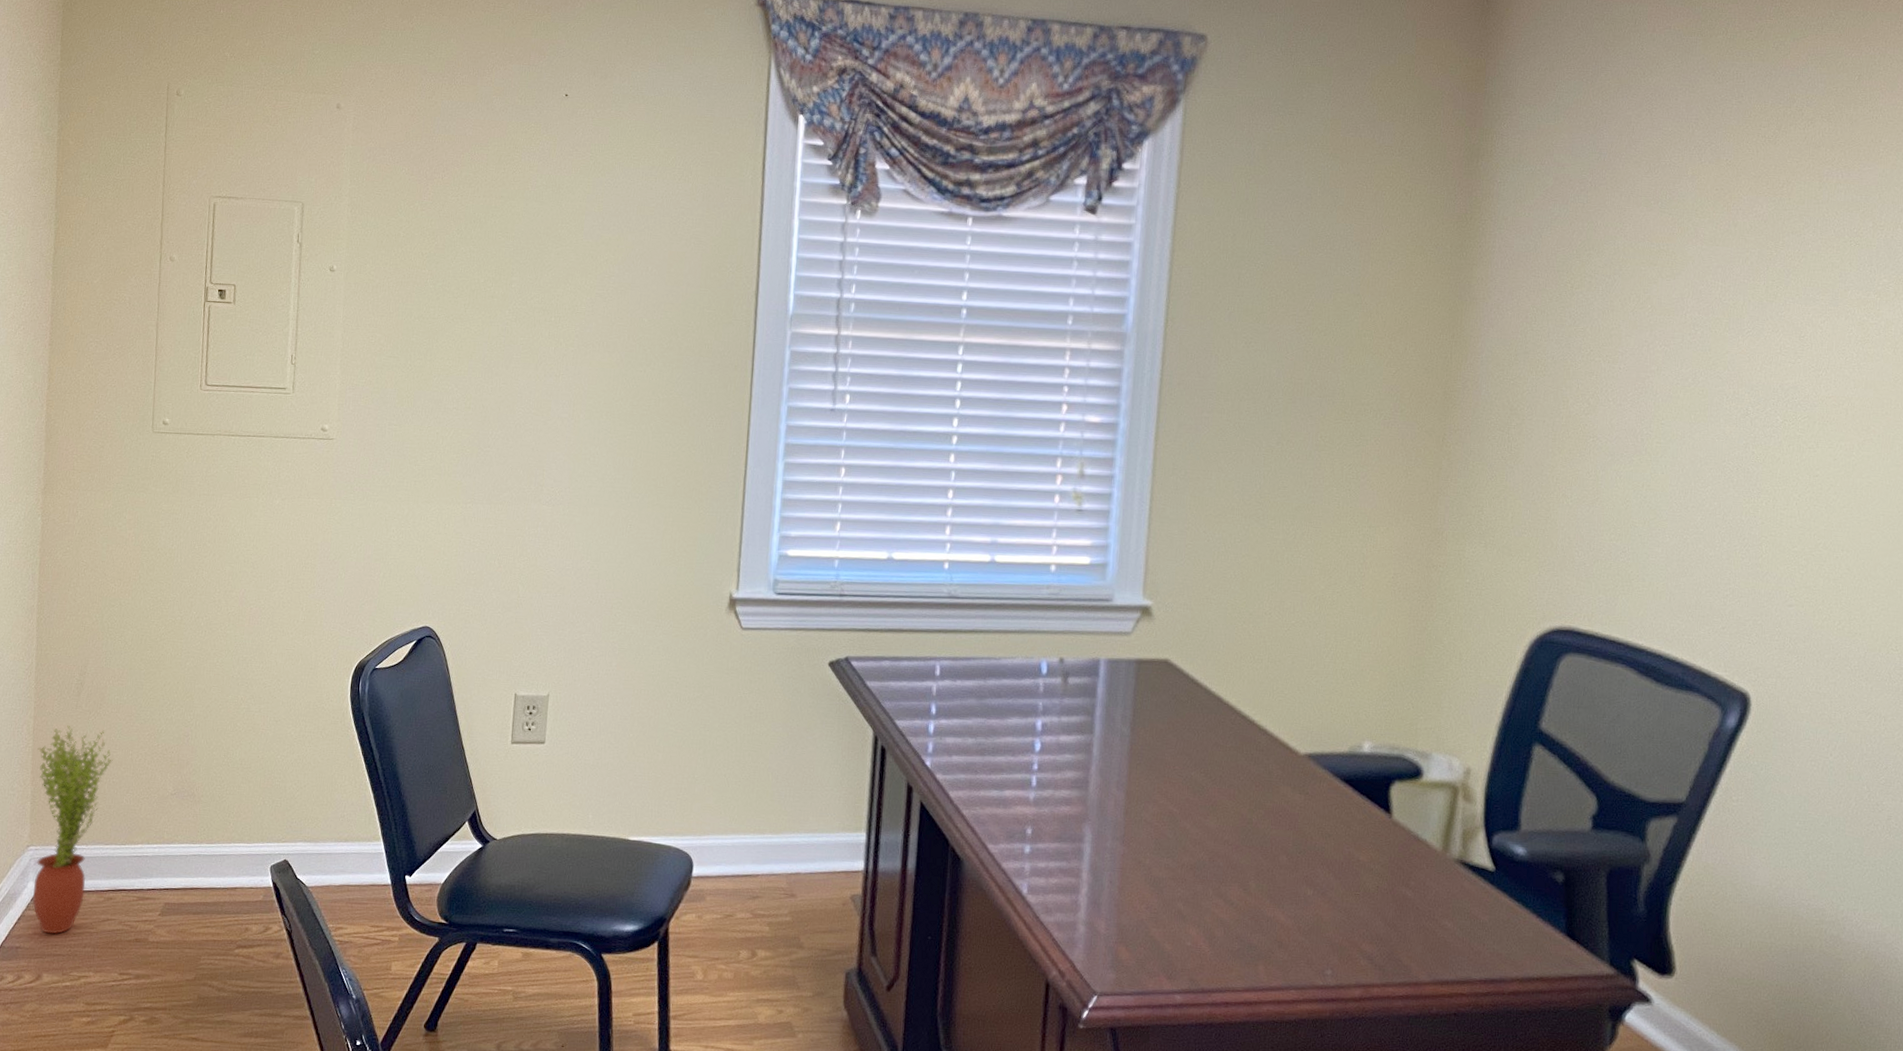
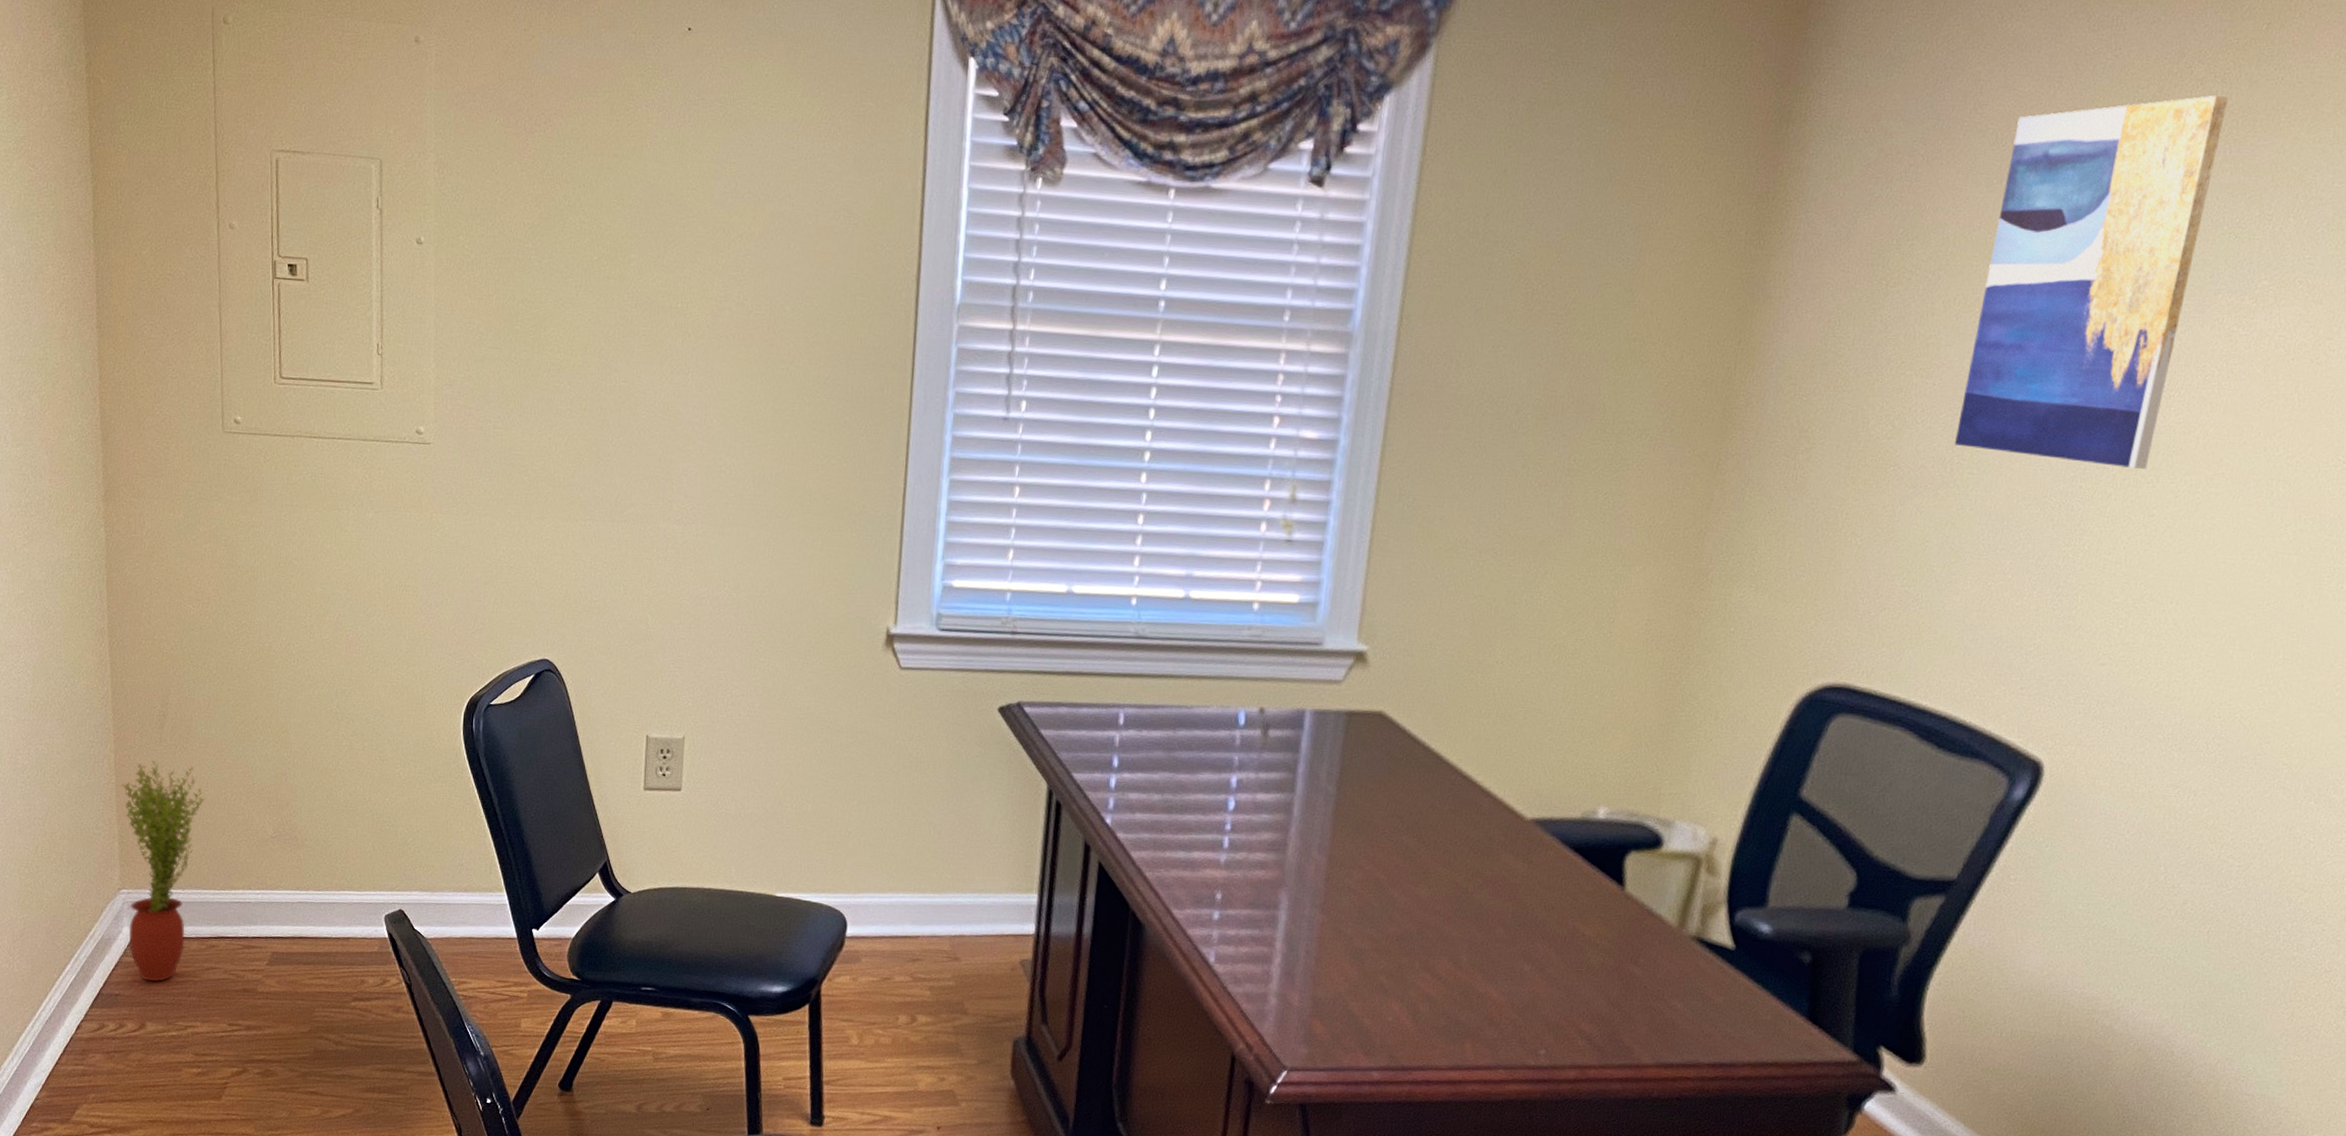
wall art: none [1643,131,1834,437] -> present [1955,95,2228,469]

